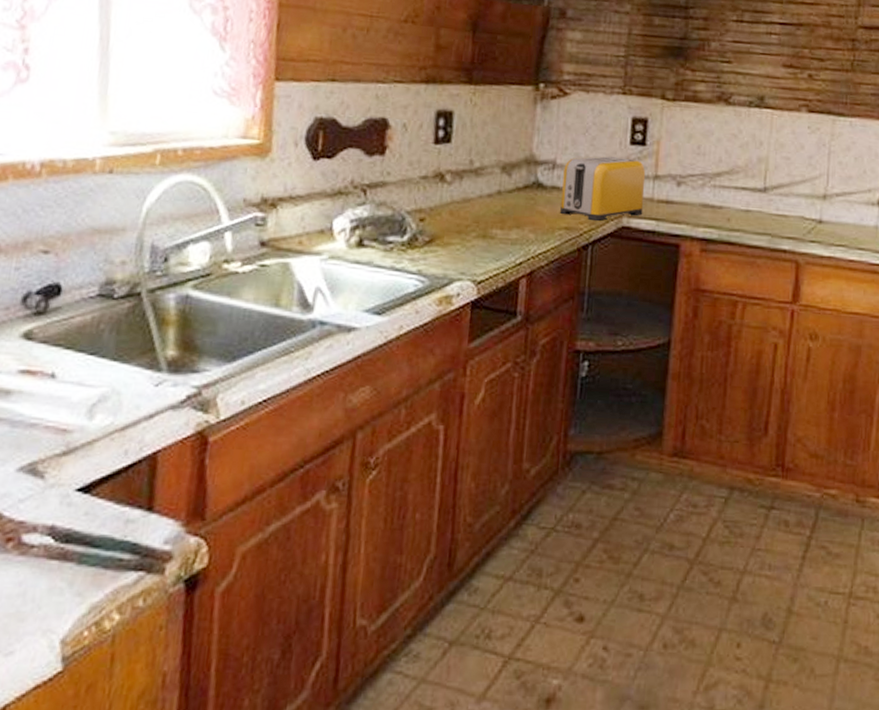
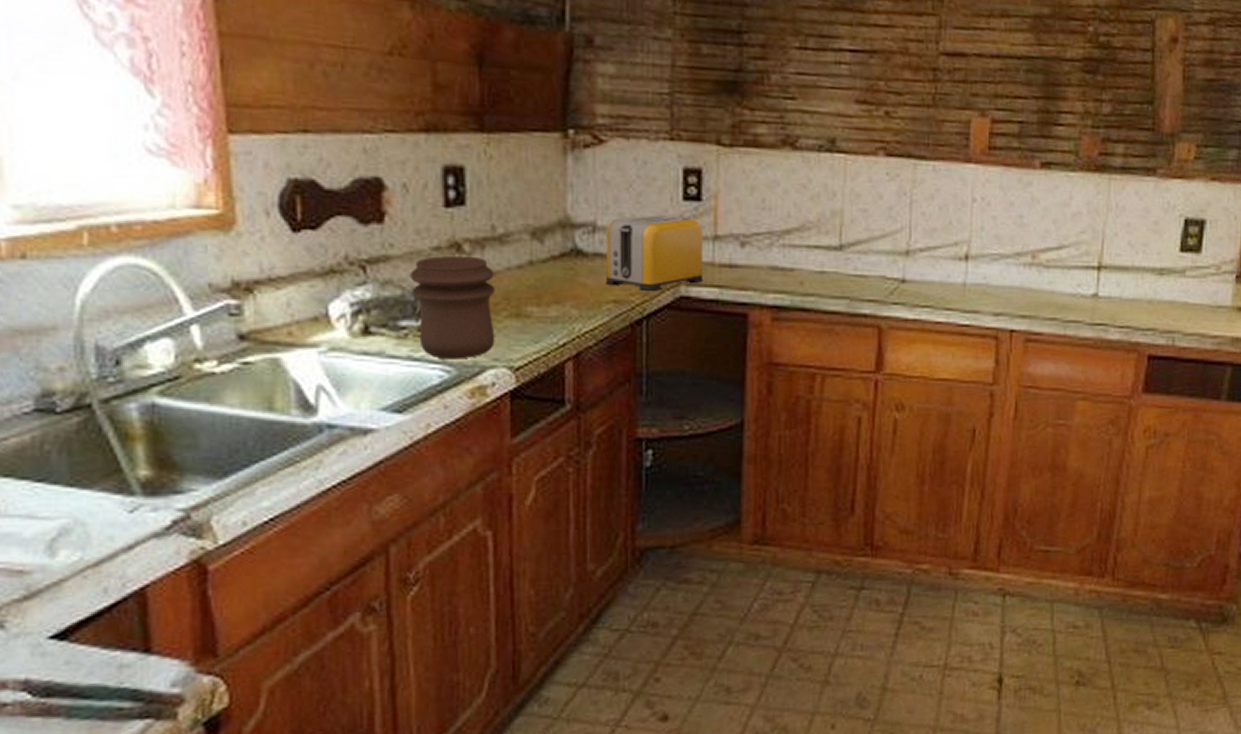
jar: none [400,183,469,272] -> present [410,255,495,359]

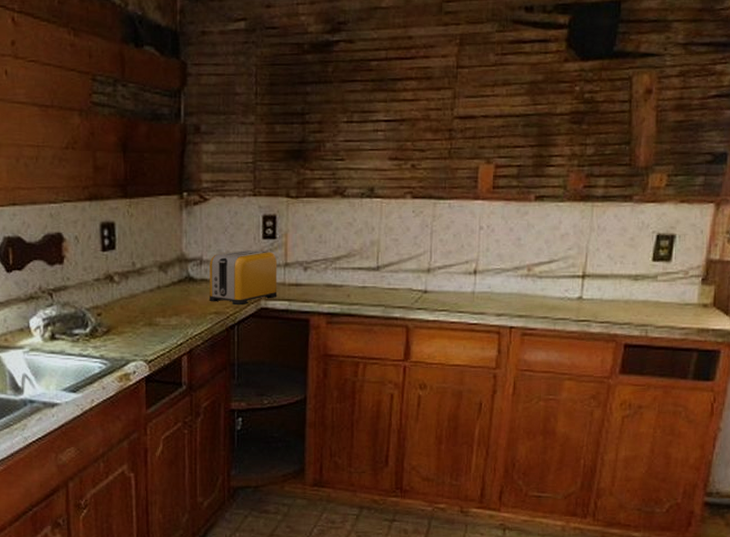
jar: present [410,255,495,359] -> none [80,284,135,355]

